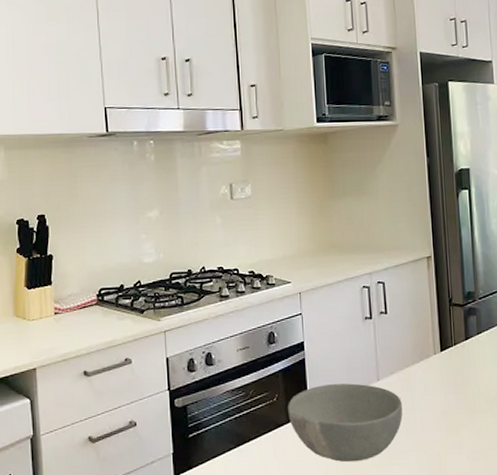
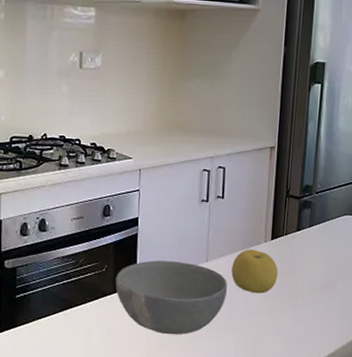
fruit: none [404,363,453,410] -> present [231,249,279,294]

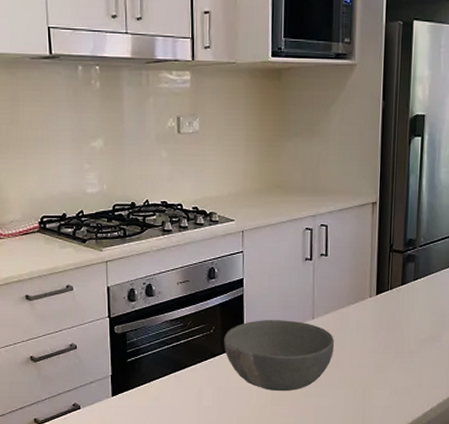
fruit: present [231,249,279,294] -> none [338,305,385,348]

